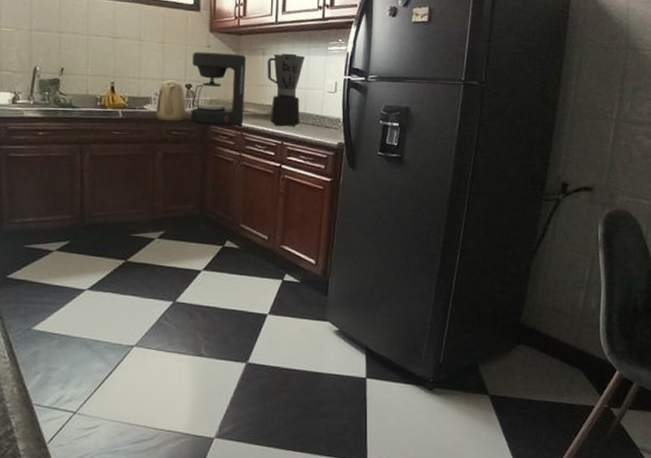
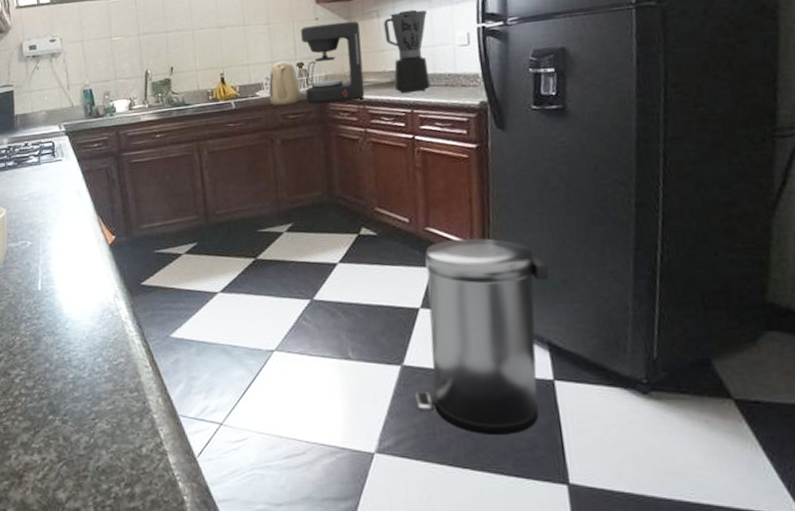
pedal bin: none [254,257,373,422] -> present [414,238,549,434]

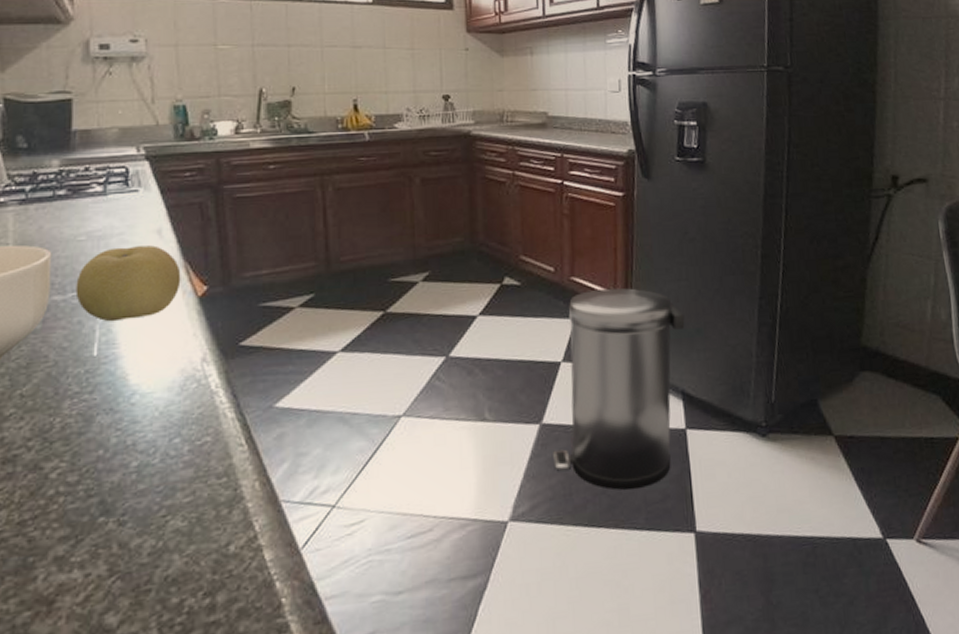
fruit: none [24,203,96,264] -> present [75,245,181,322]
kettle: present [268,60,301,107] -> none [409,91,445,141]
coffee maker: present [301,20,365,104] -> none [449,55,515,141]
blender: present [383,9,430,94] -> none [537,50,582,137]

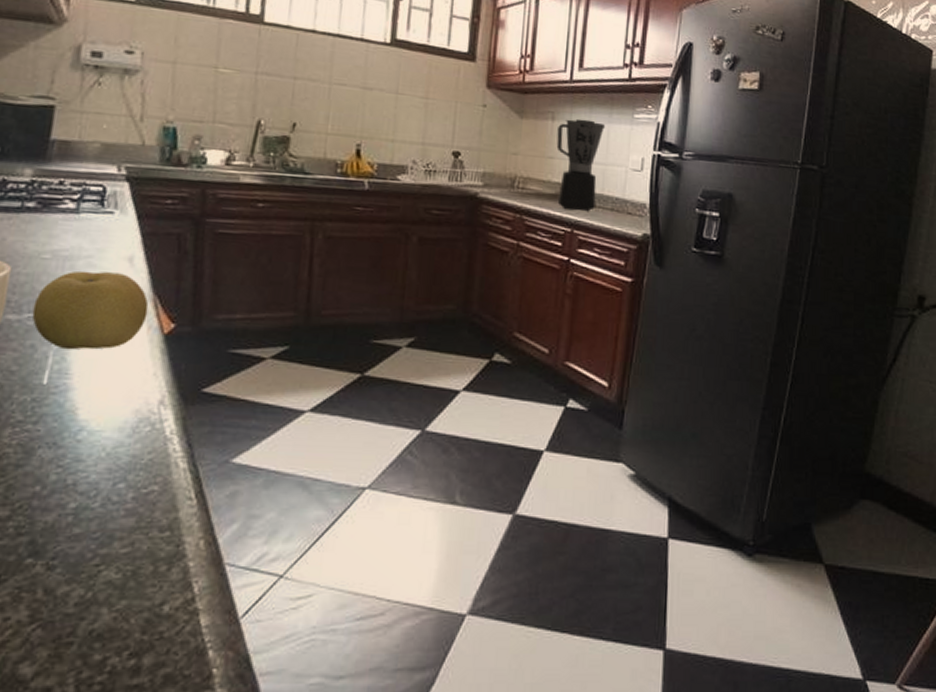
blender: none [537,50,582,137] -> present [556,118,606,212]
pedal bin: present [552,288,685,490] -> none [522,378,681,595]

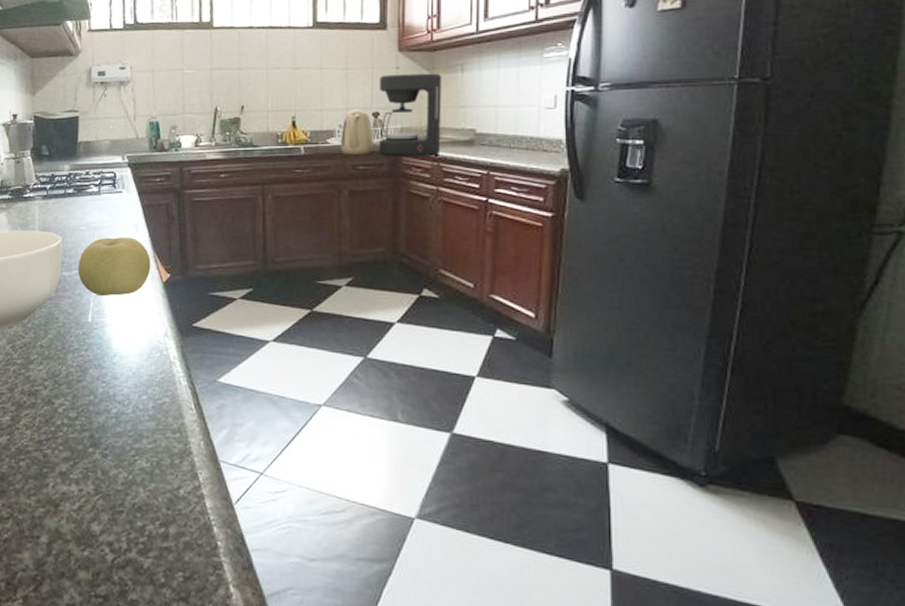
kettle: none [412,144,452,199] -> present [340,108,374,156]
coffee maker: none [457,111,532,208] -> present [379,73,443,157]
blender: present [556,118,606,212] -> none [467,66,515,154]

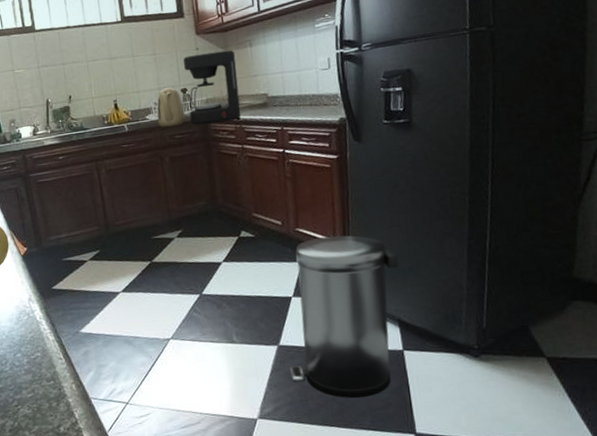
pedal bin: none [461,309,614,514] -> present [289,235,399,398]

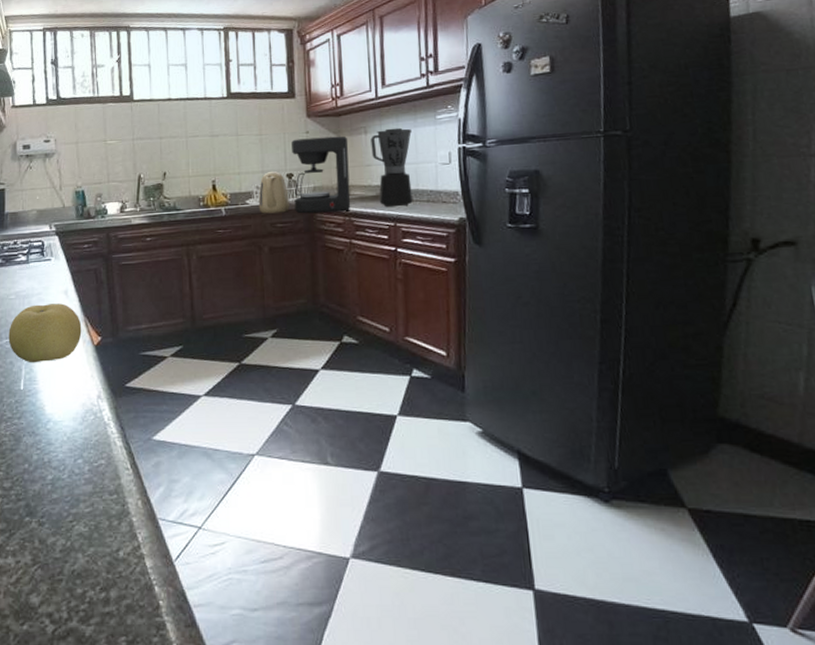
blender: none [255,38,297,114] -> present [370,127,413,208]
pedal bin: present [289,235,399,398] -> none [389,348,520,540]

